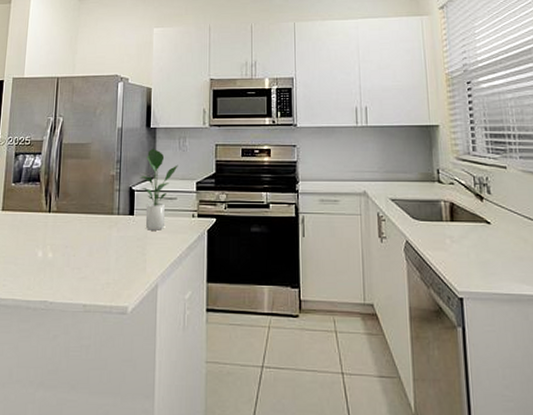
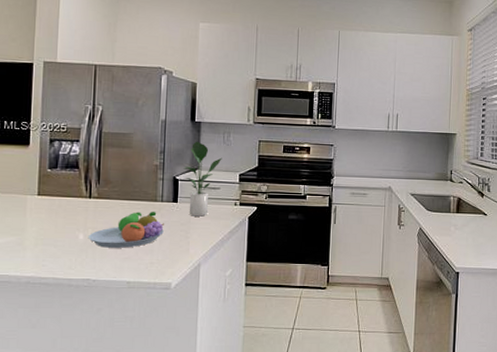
fruit bowl: none [46,226,120,266] -> present [88,211,164,248]

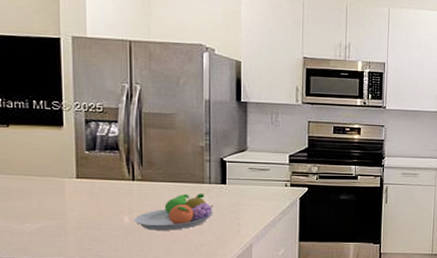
potted plant: present [183,141,222,217] -> none [230,122,271,198]

